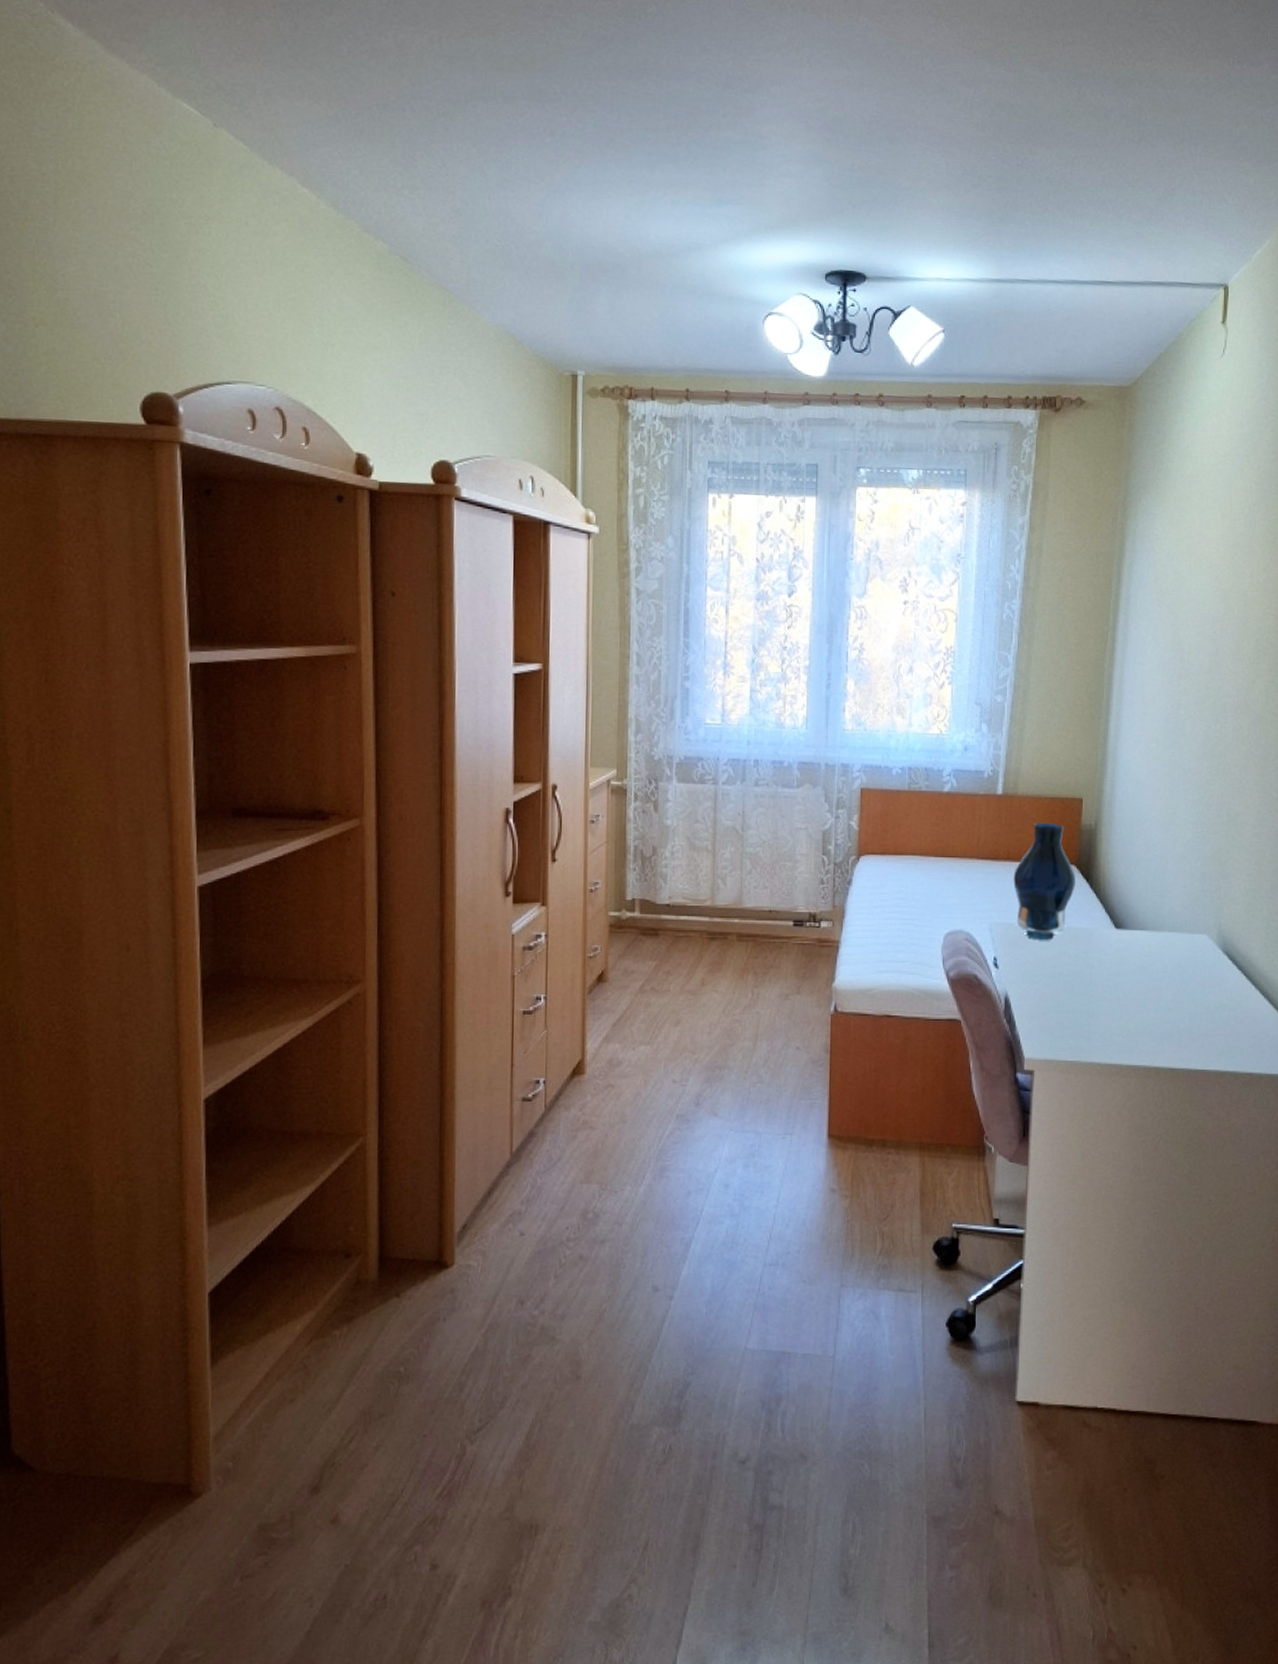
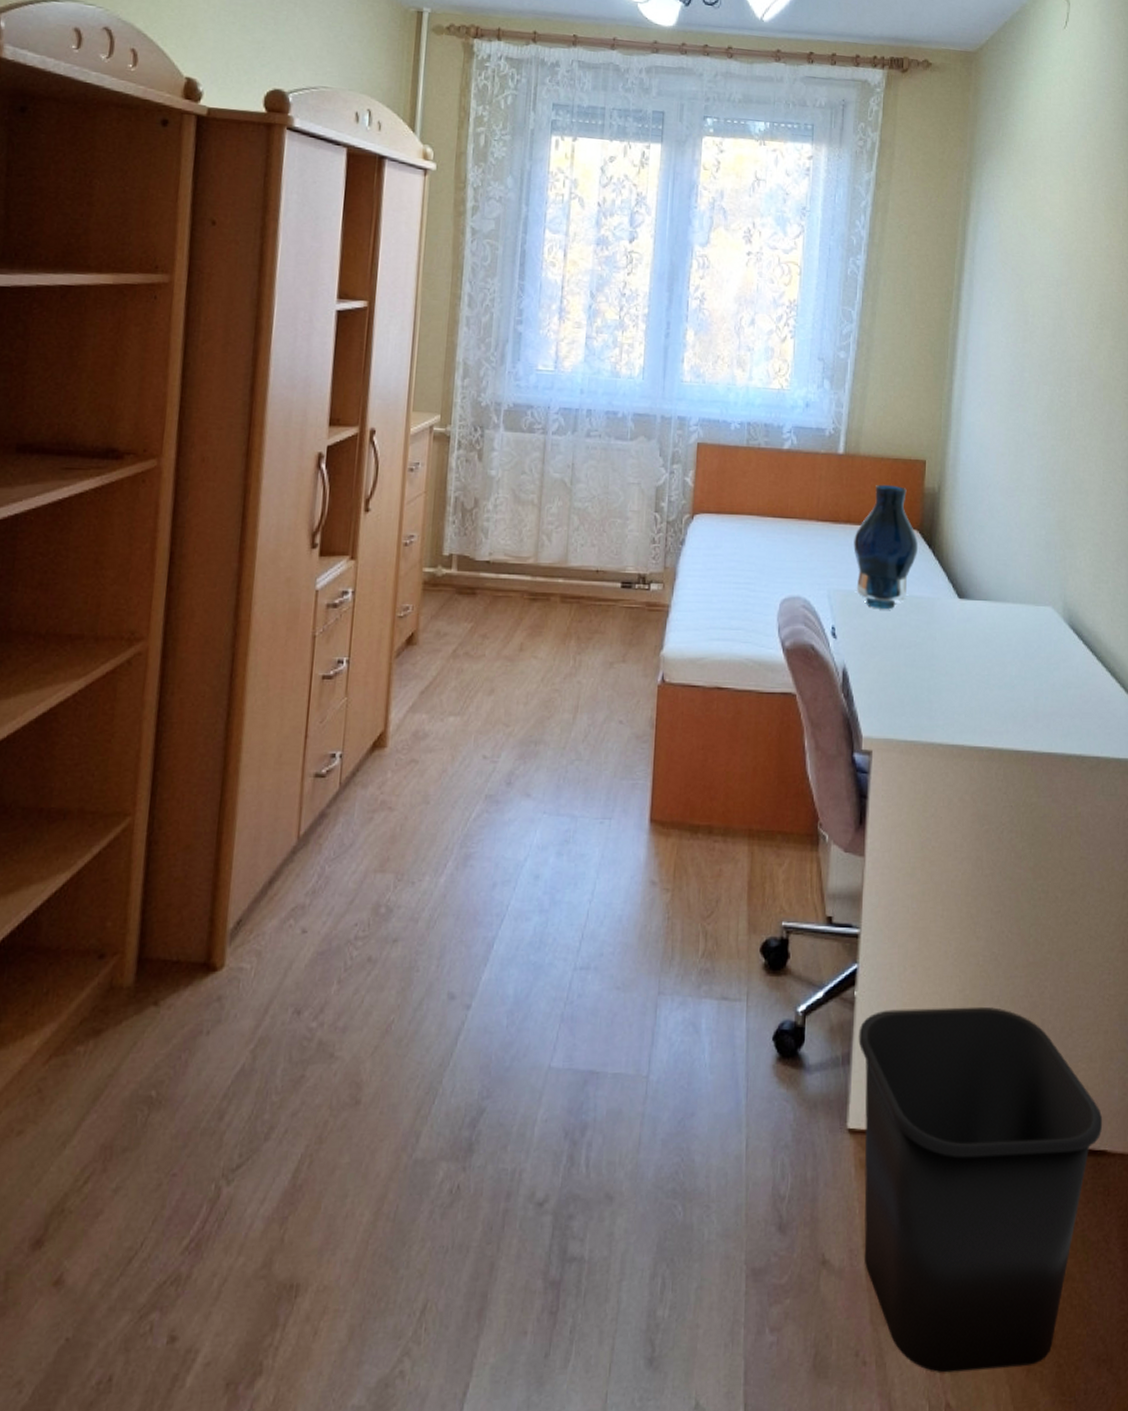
waste bin: none [1025,1297,1253,1604] -> present [858,1006,1103,1373]

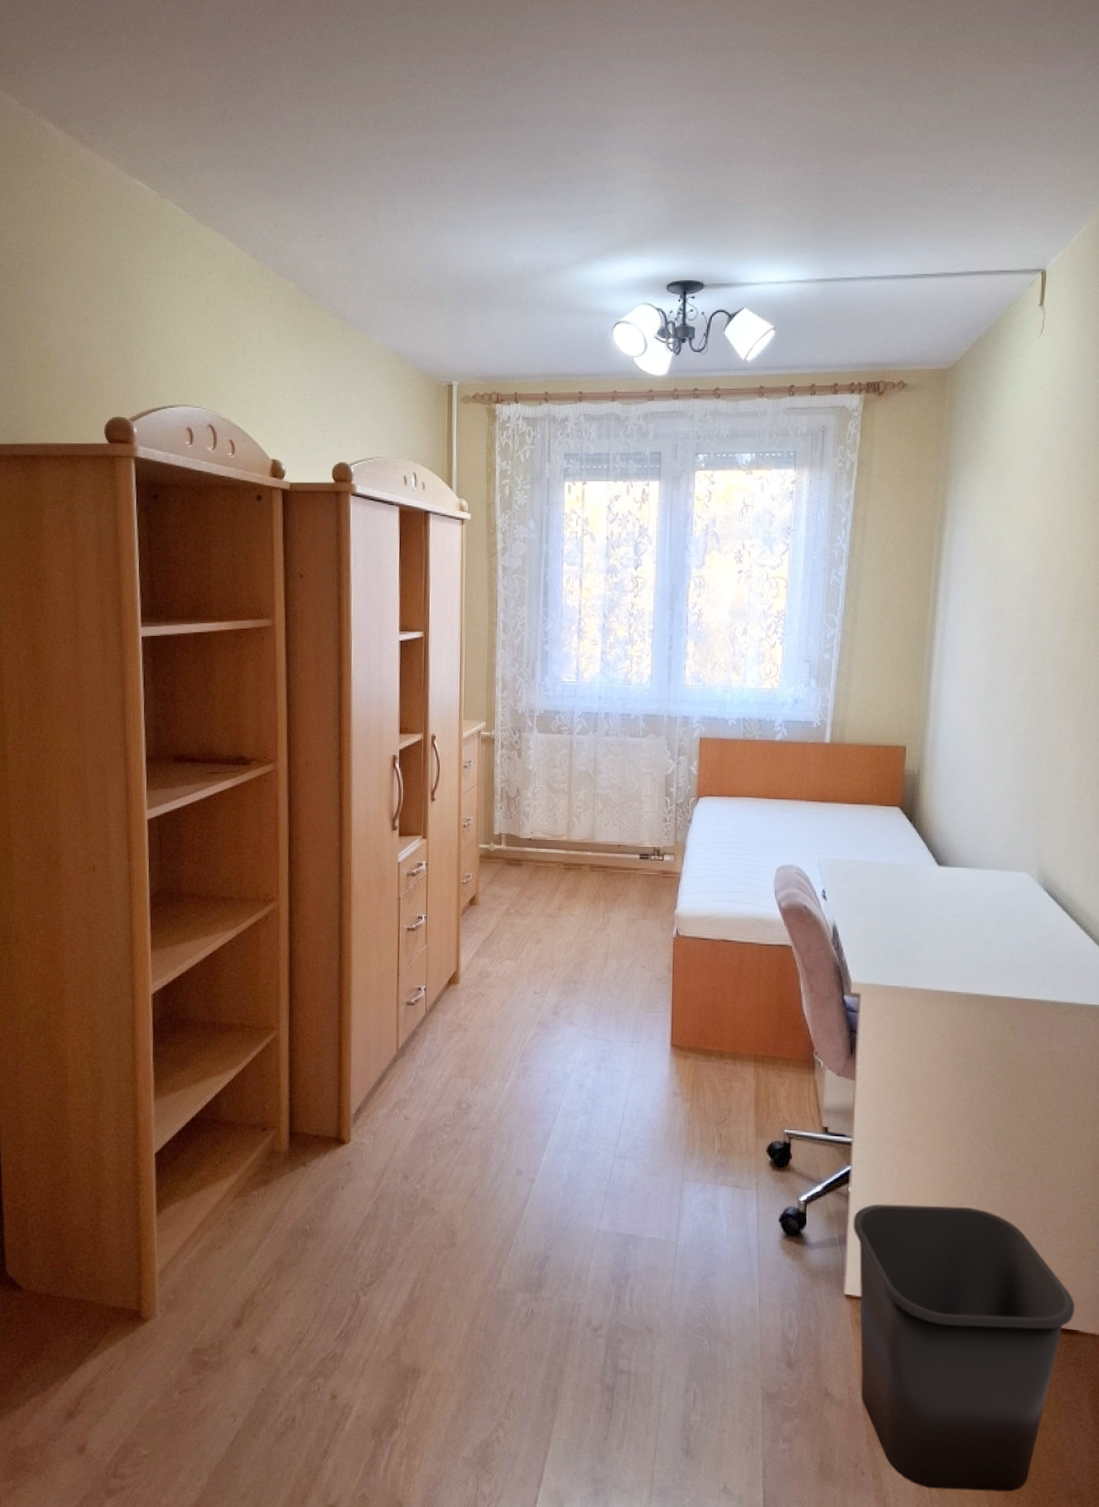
vase: present [853,484,919,609] -> none [840,768,900,875]

